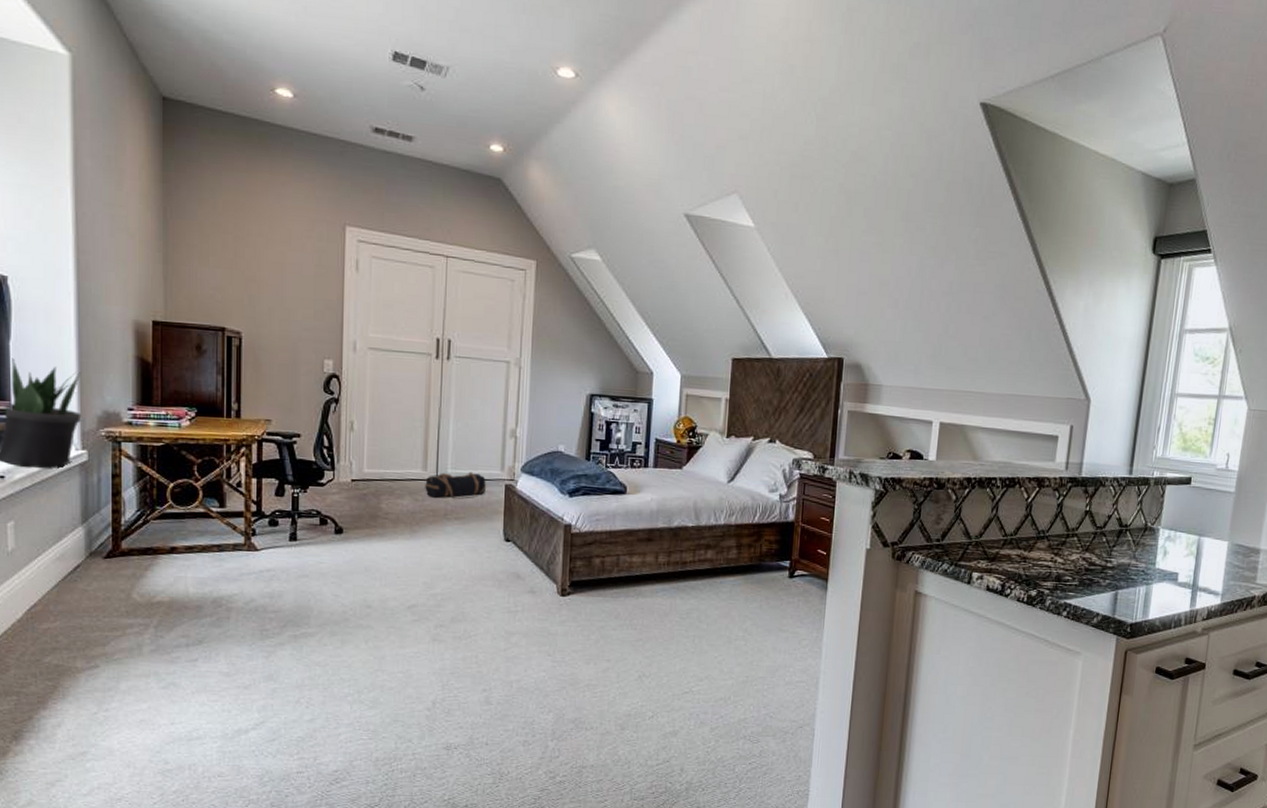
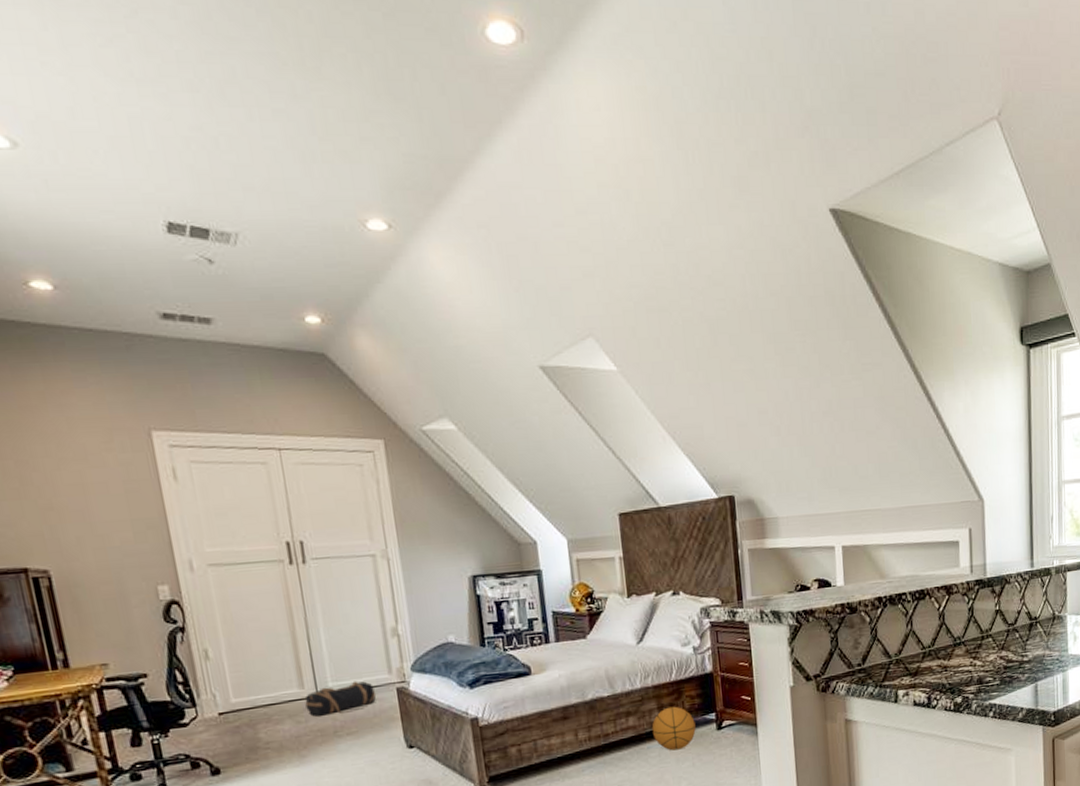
basketball: none [727,547,769,590] -> present [651,706,696,751]

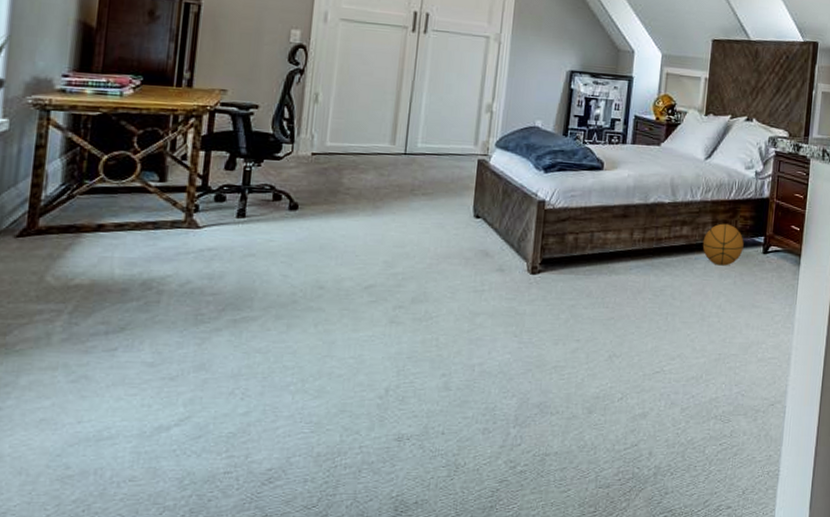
duffel bag: present [305,681,377,718] -> none [392,146,459,175]

